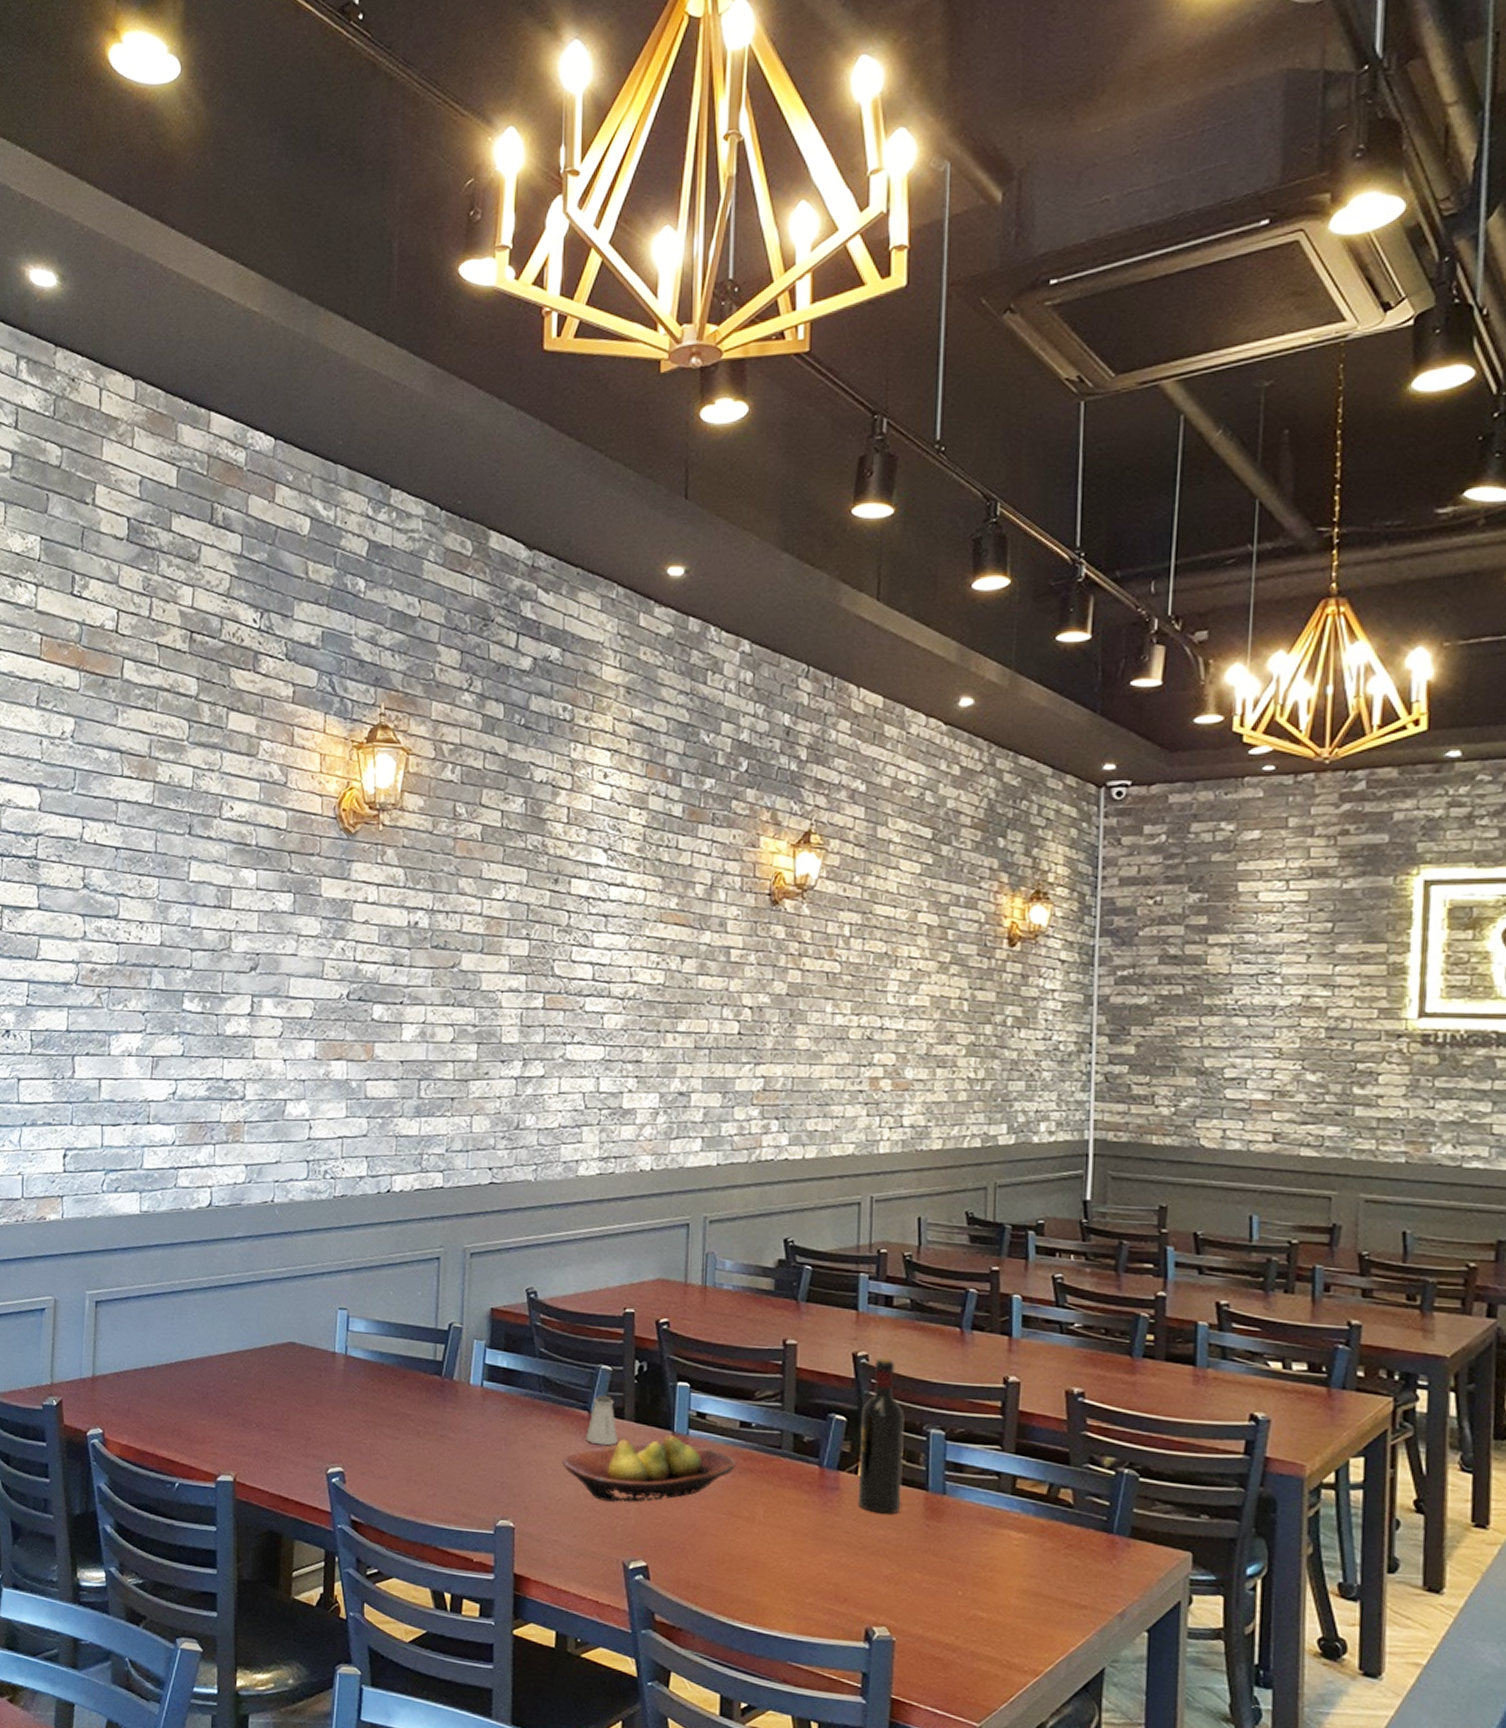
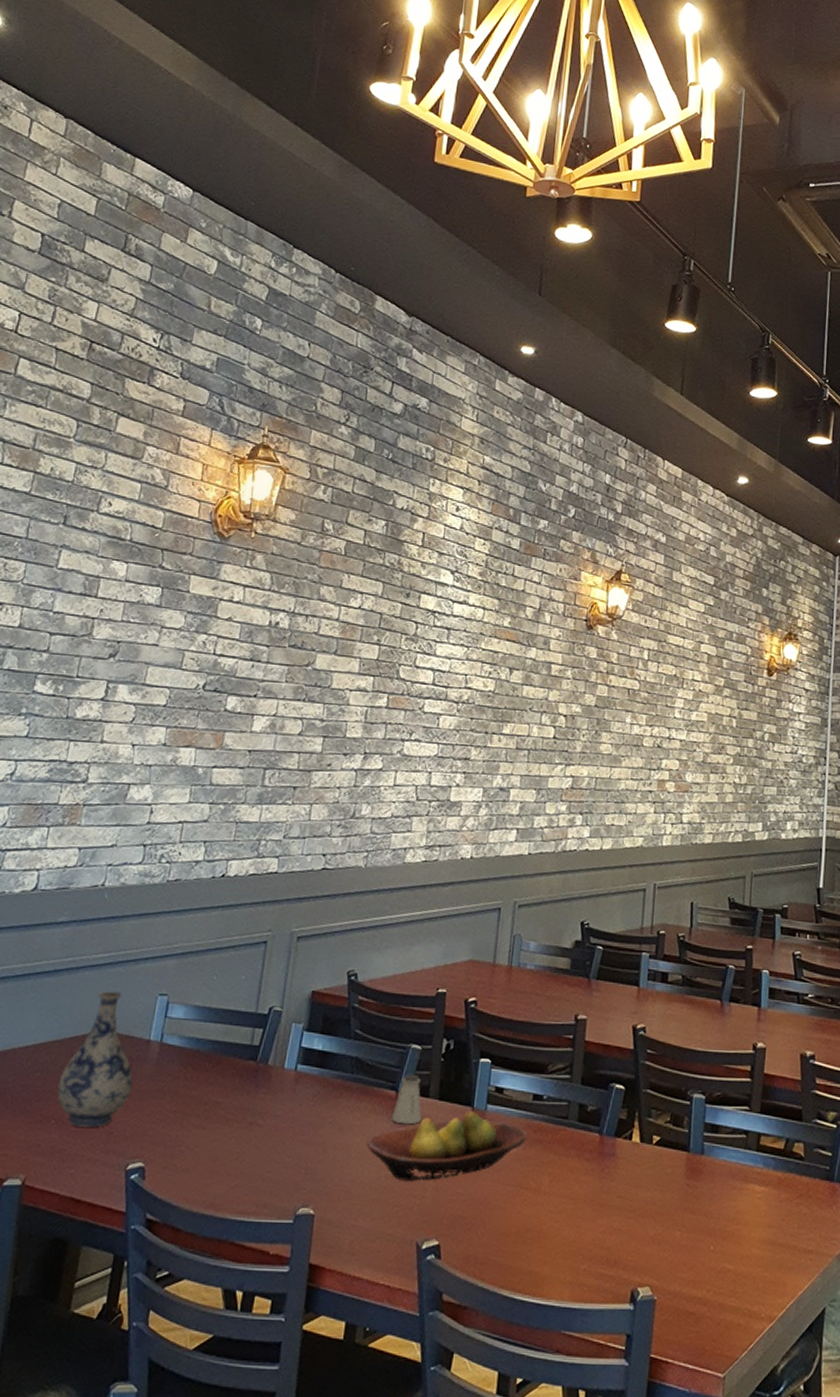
vase: none [254,1304,324,1432] -> present [56,991,133,1127]
wine bottle: present [857,1358,905,1514] -> none [630,1030,673,1177]

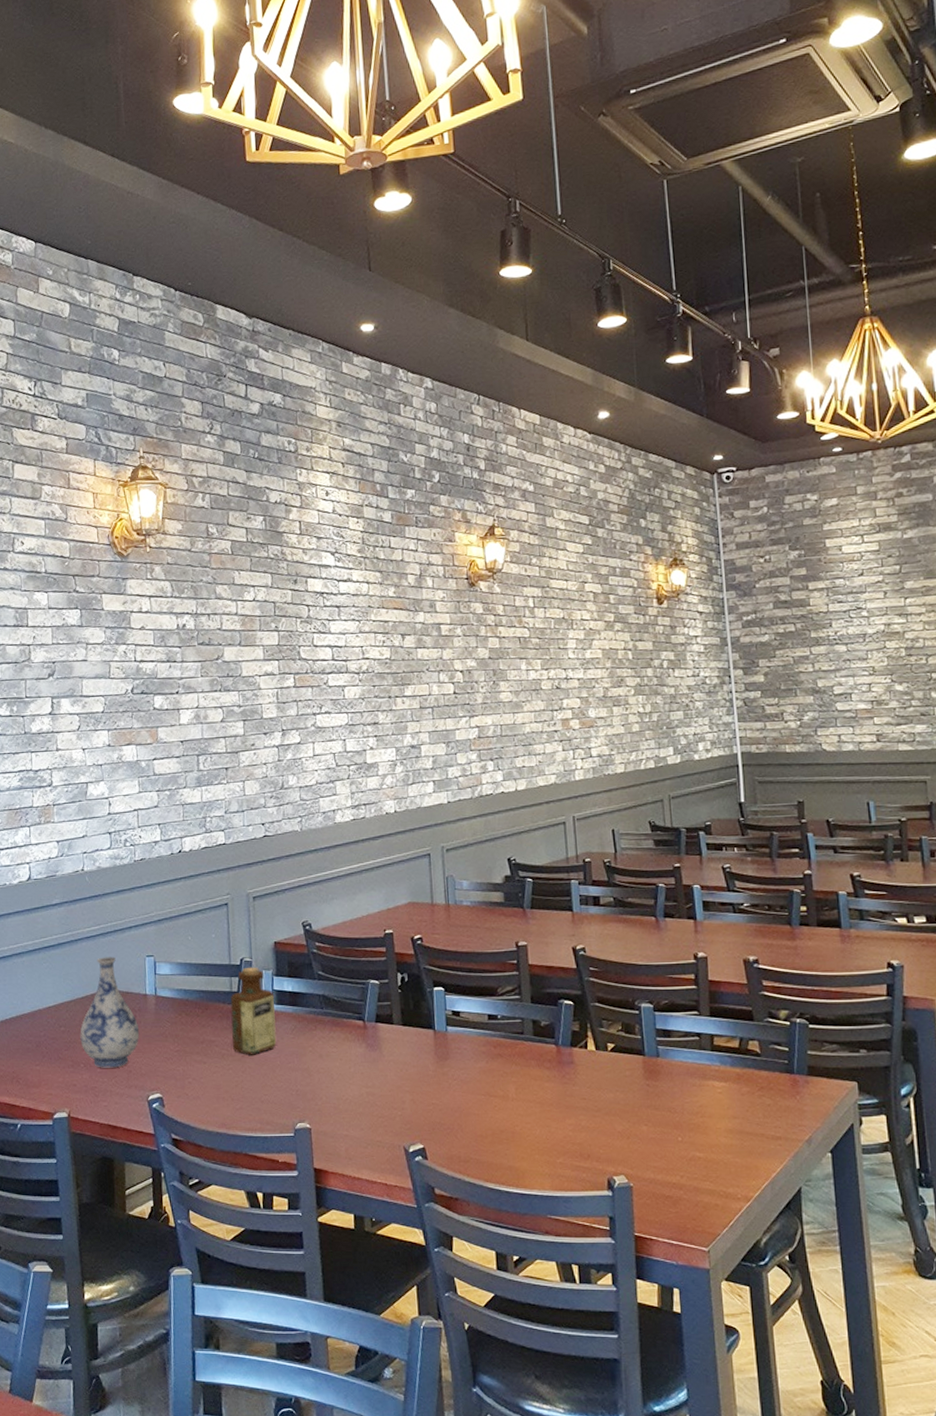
bottle: none [240,1017,301,1123] -> present [230,967,277,1055]
fruit bowl: present [366,1110,527,1181] -> none [345,1032,488,1096]
saltshaker: present [391,1074,422,1125] -> none [363,1005,390,1049]

